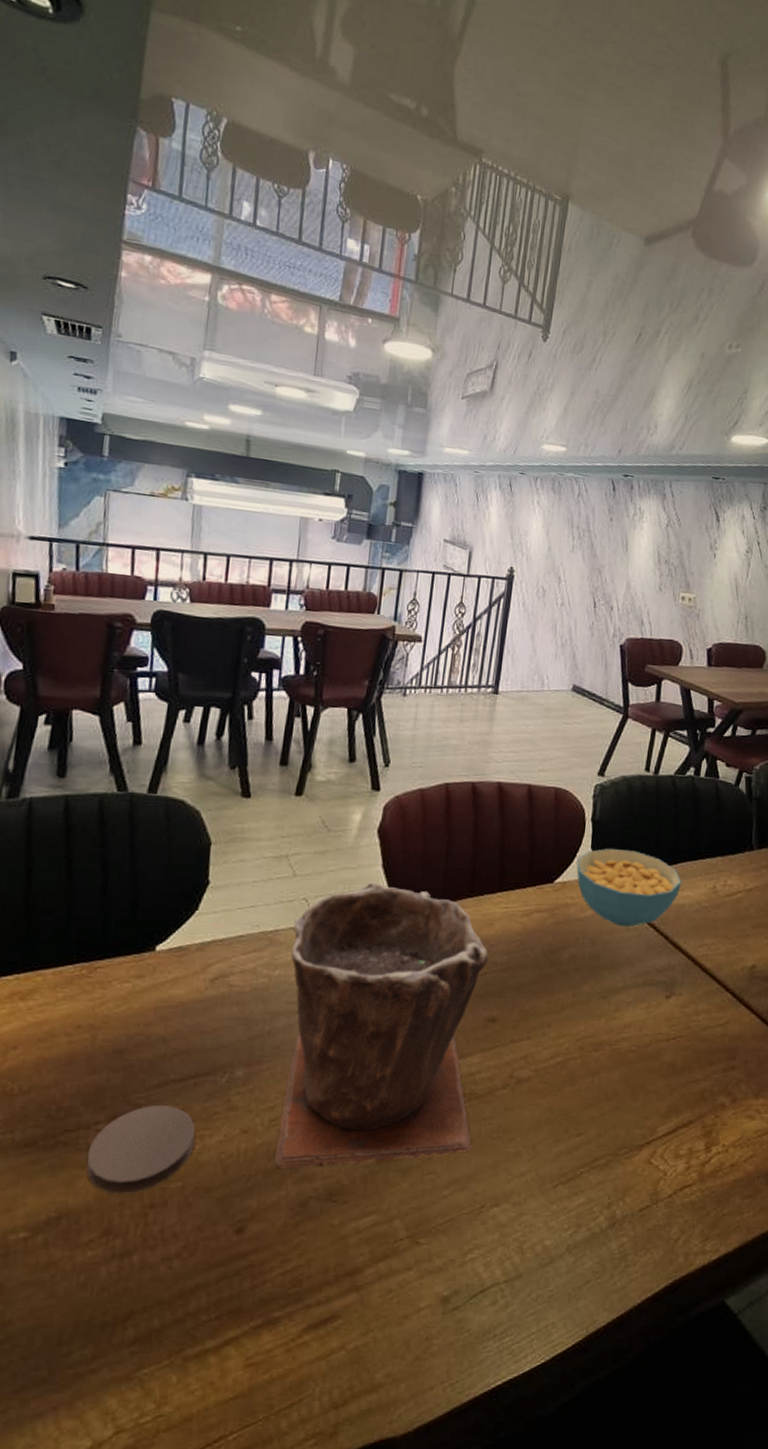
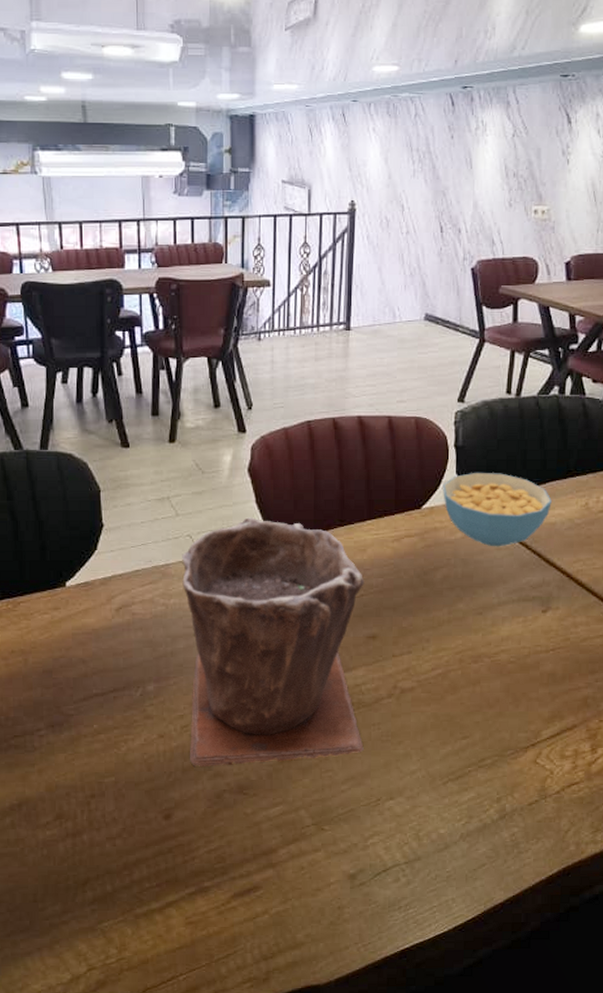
coaster: present [86,1104,195,1194] -> none [34,714,120,787]

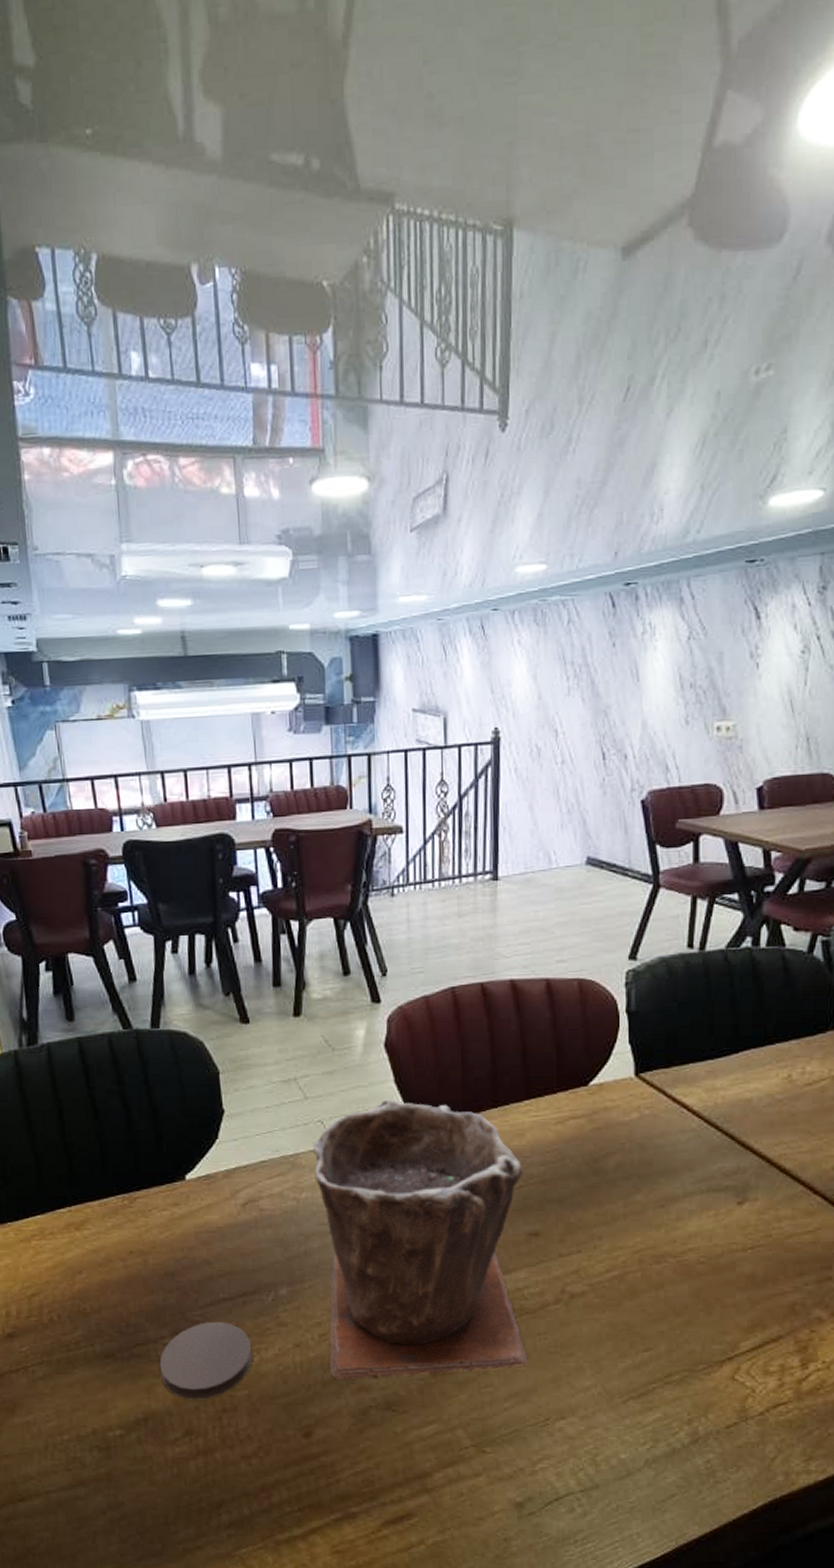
coaster: none [34,714,120,787] -> present [159,1321,253,1400]
cereal bowl: present [443,472,552,547] -> none [614,1041,746,1129]

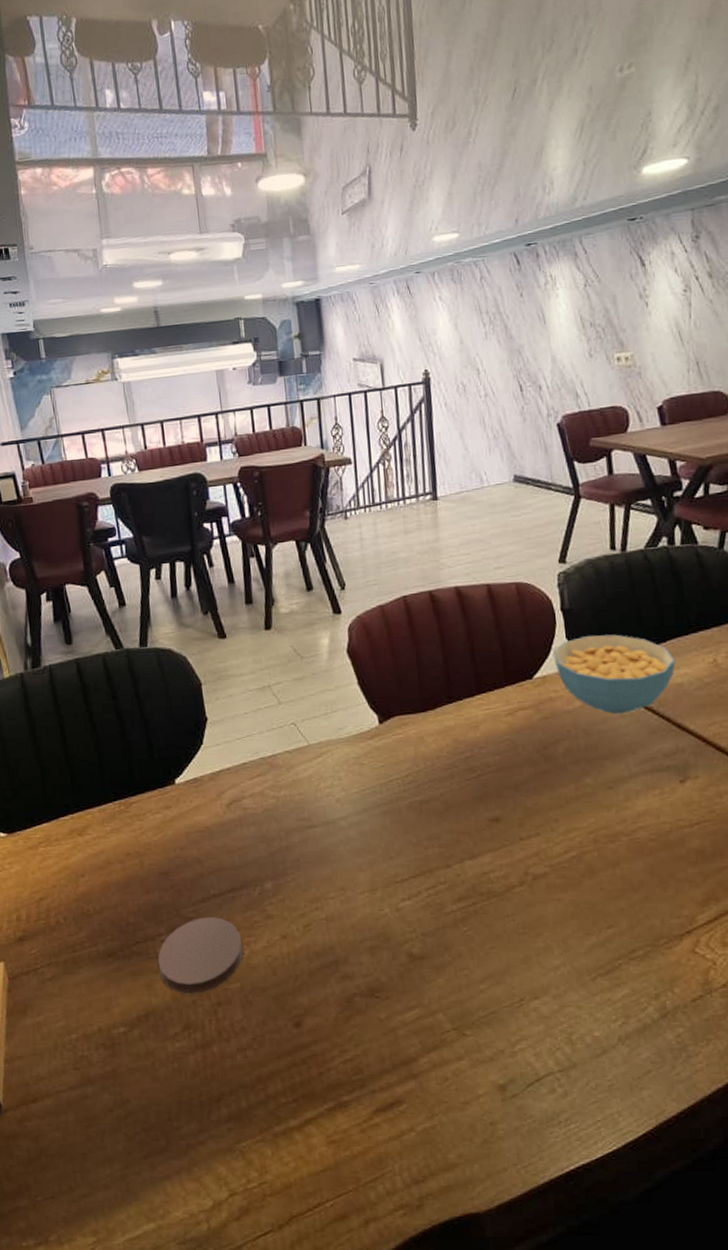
plant pot: present [313,1099,528,1379] -> none [288,700,500,969]
cereal bowl: none [614,1041,746,1129] -> present [553,634,675,715]

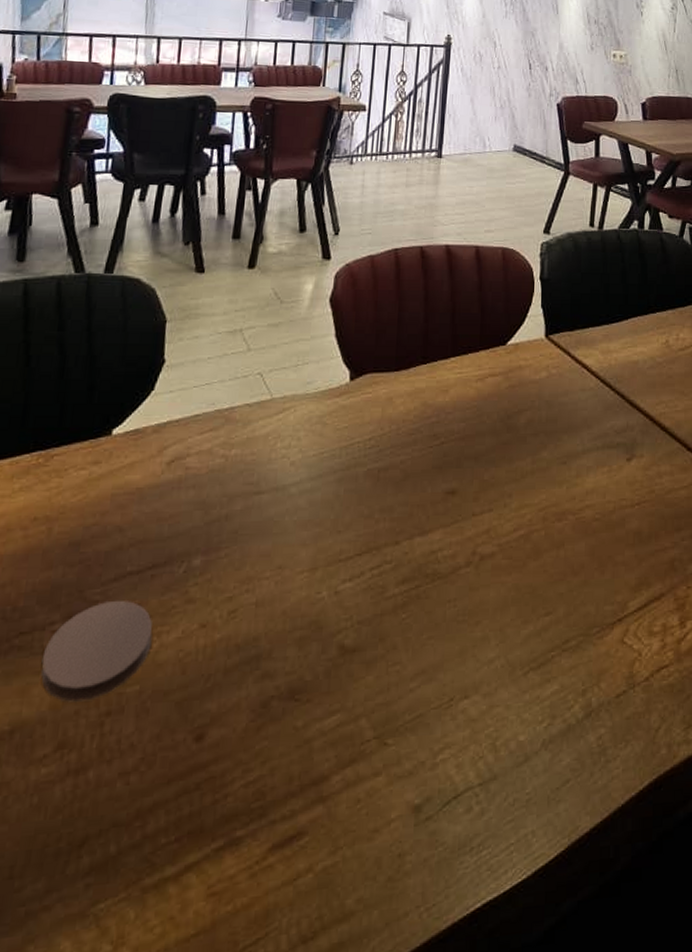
cereal bowl: present [553,634,675,715] -> none [528,306,634,388]

